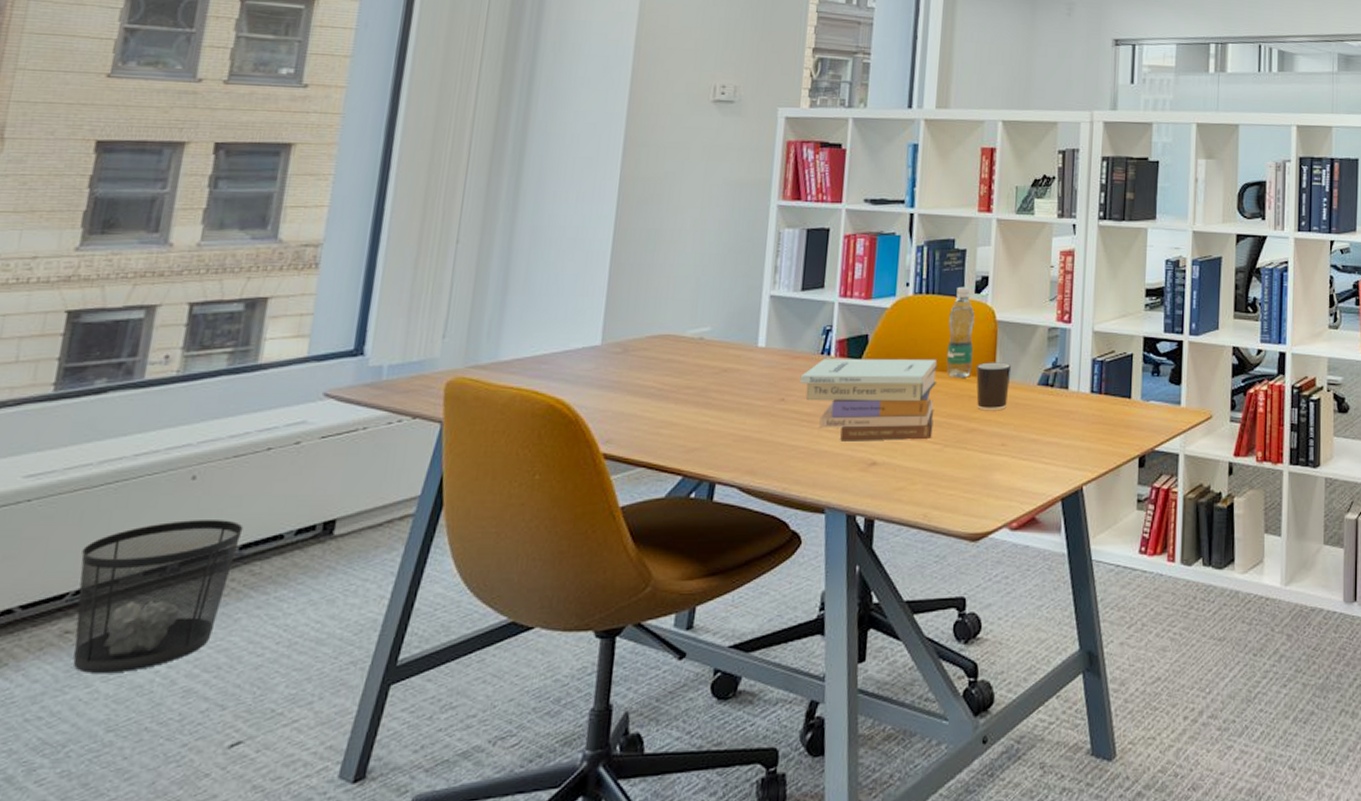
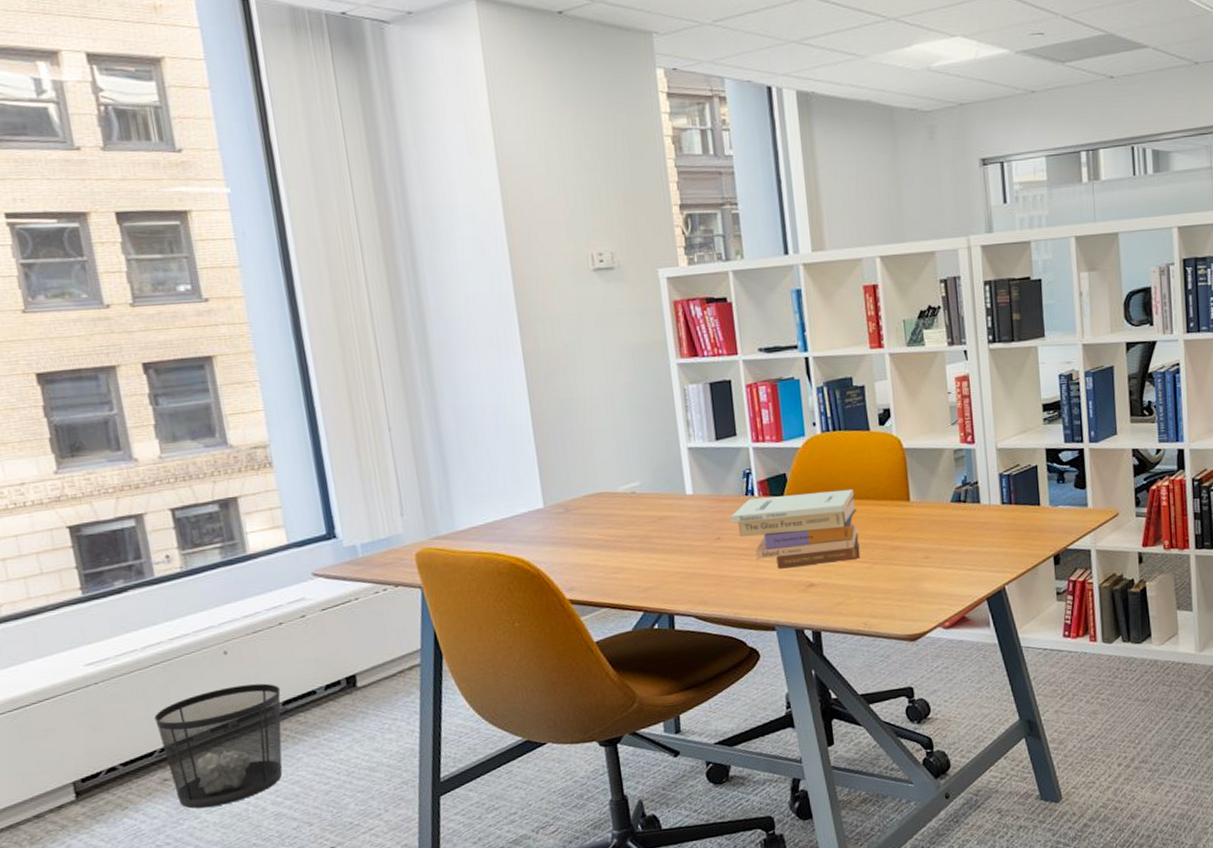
bottle: present [946,286,975,378] -> none [858,420,888,504]
mug: present [975,362,1012,411] -> none [890,485,925,530]

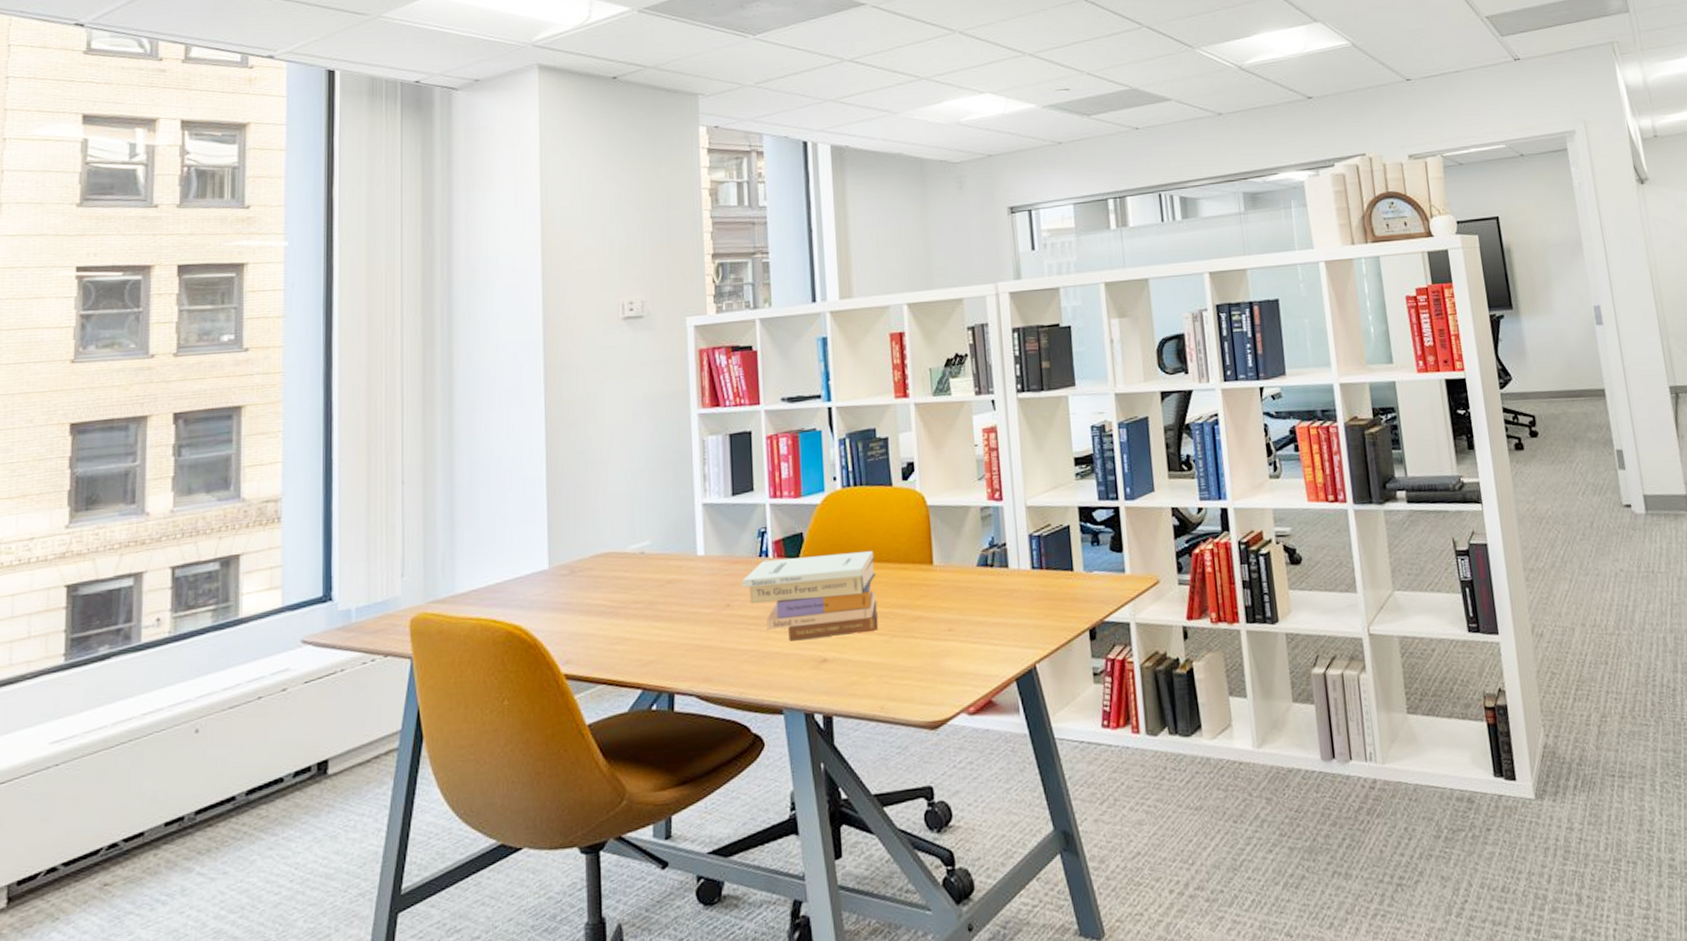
waste bin: present [154,683,283,809] -> none [109,768,247,922]

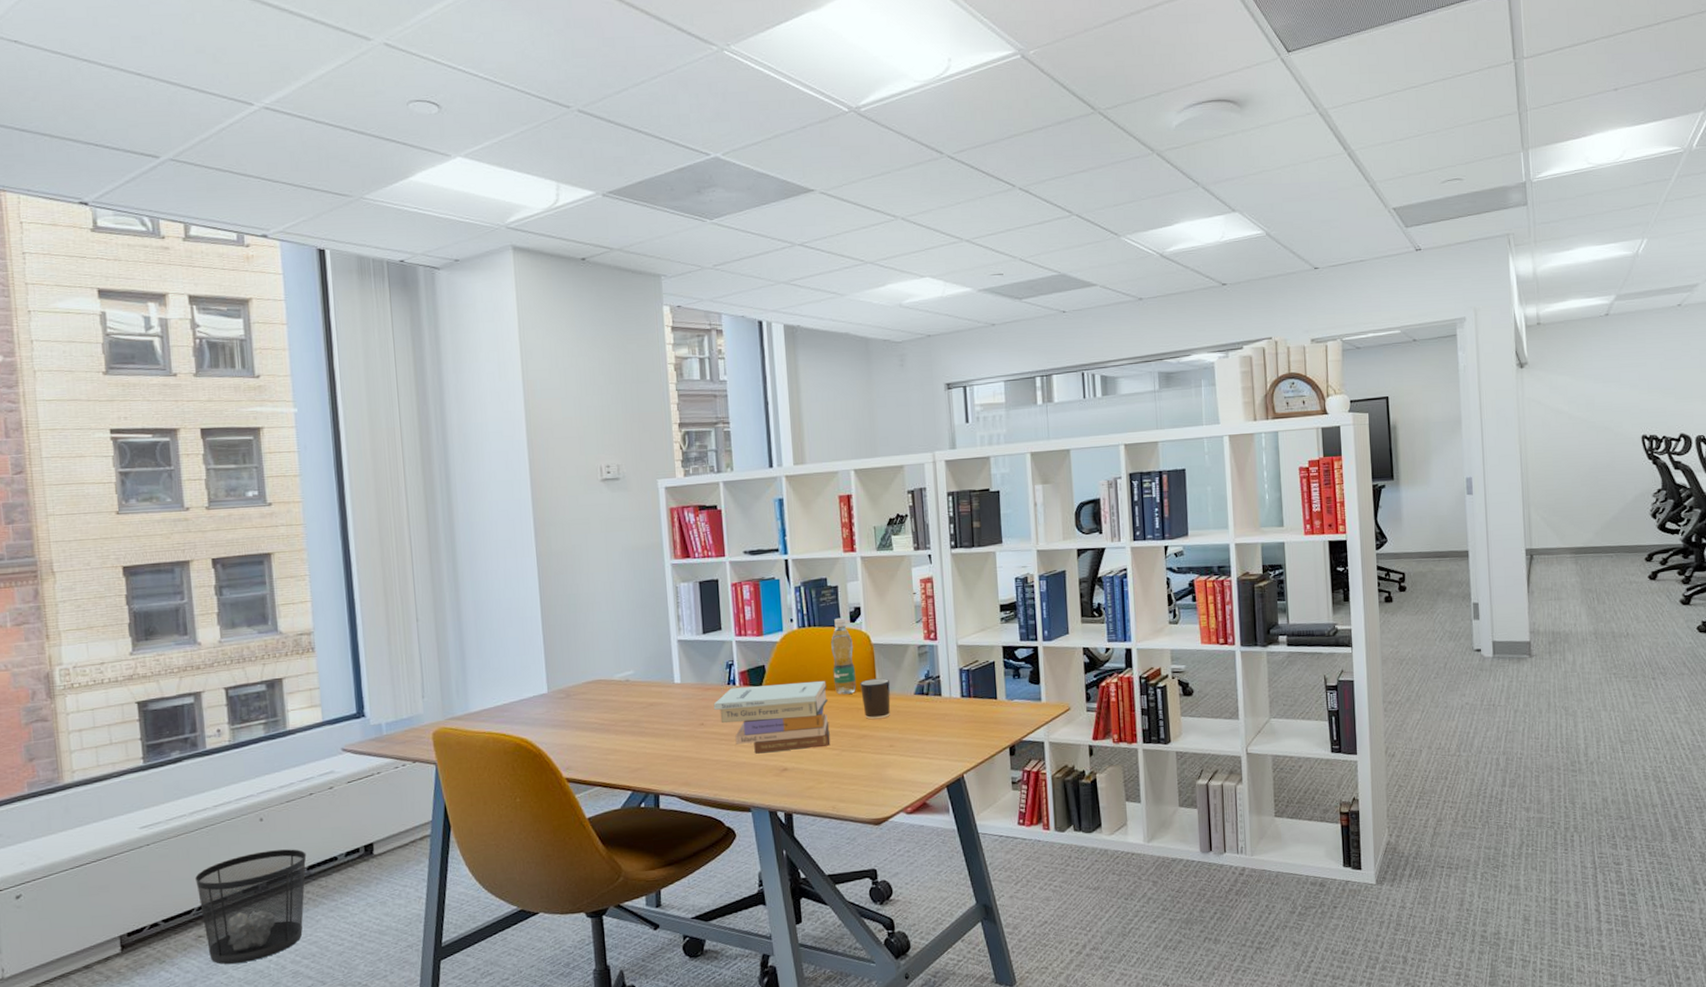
waste bin: none [109,768,247,922] -> present [195,849,307,965]
bottle: none [880,474,910,567] -> present [831,617,857,695]
mug: none [912,546,949,598] -> present [859,678,891,720]

